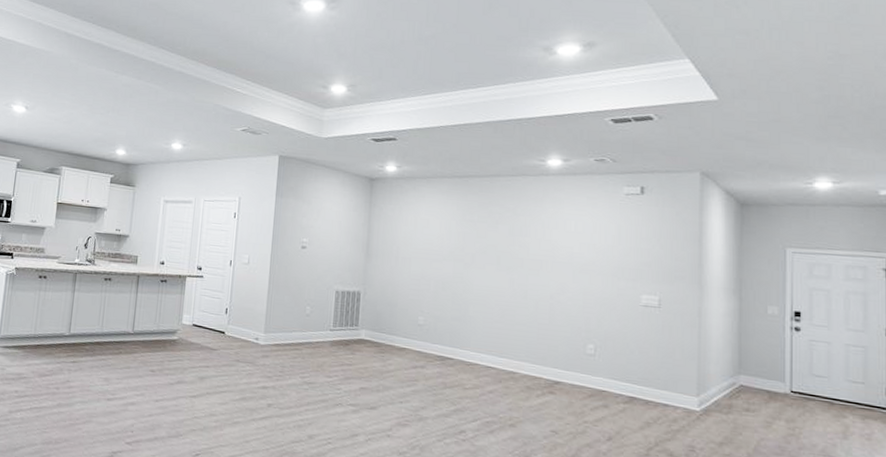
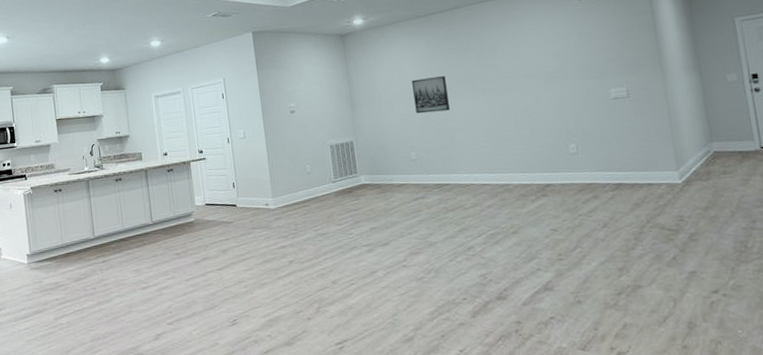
wall art: none [433,241,470,281] -> present [412,76,450,114]

